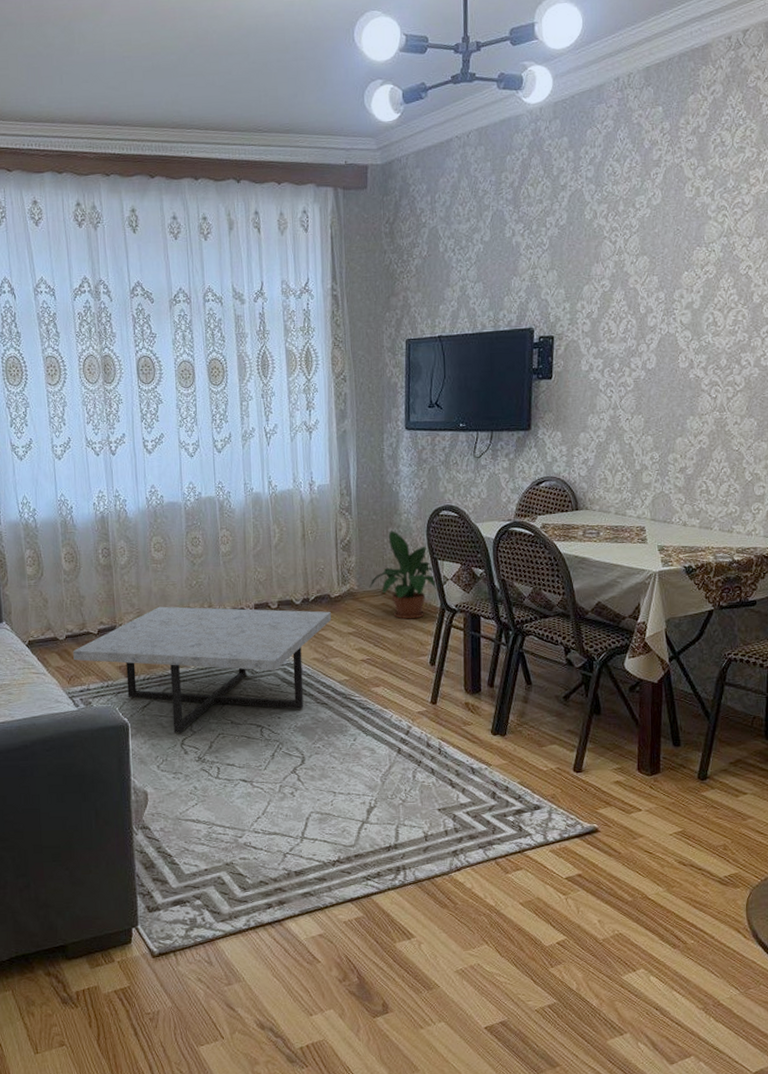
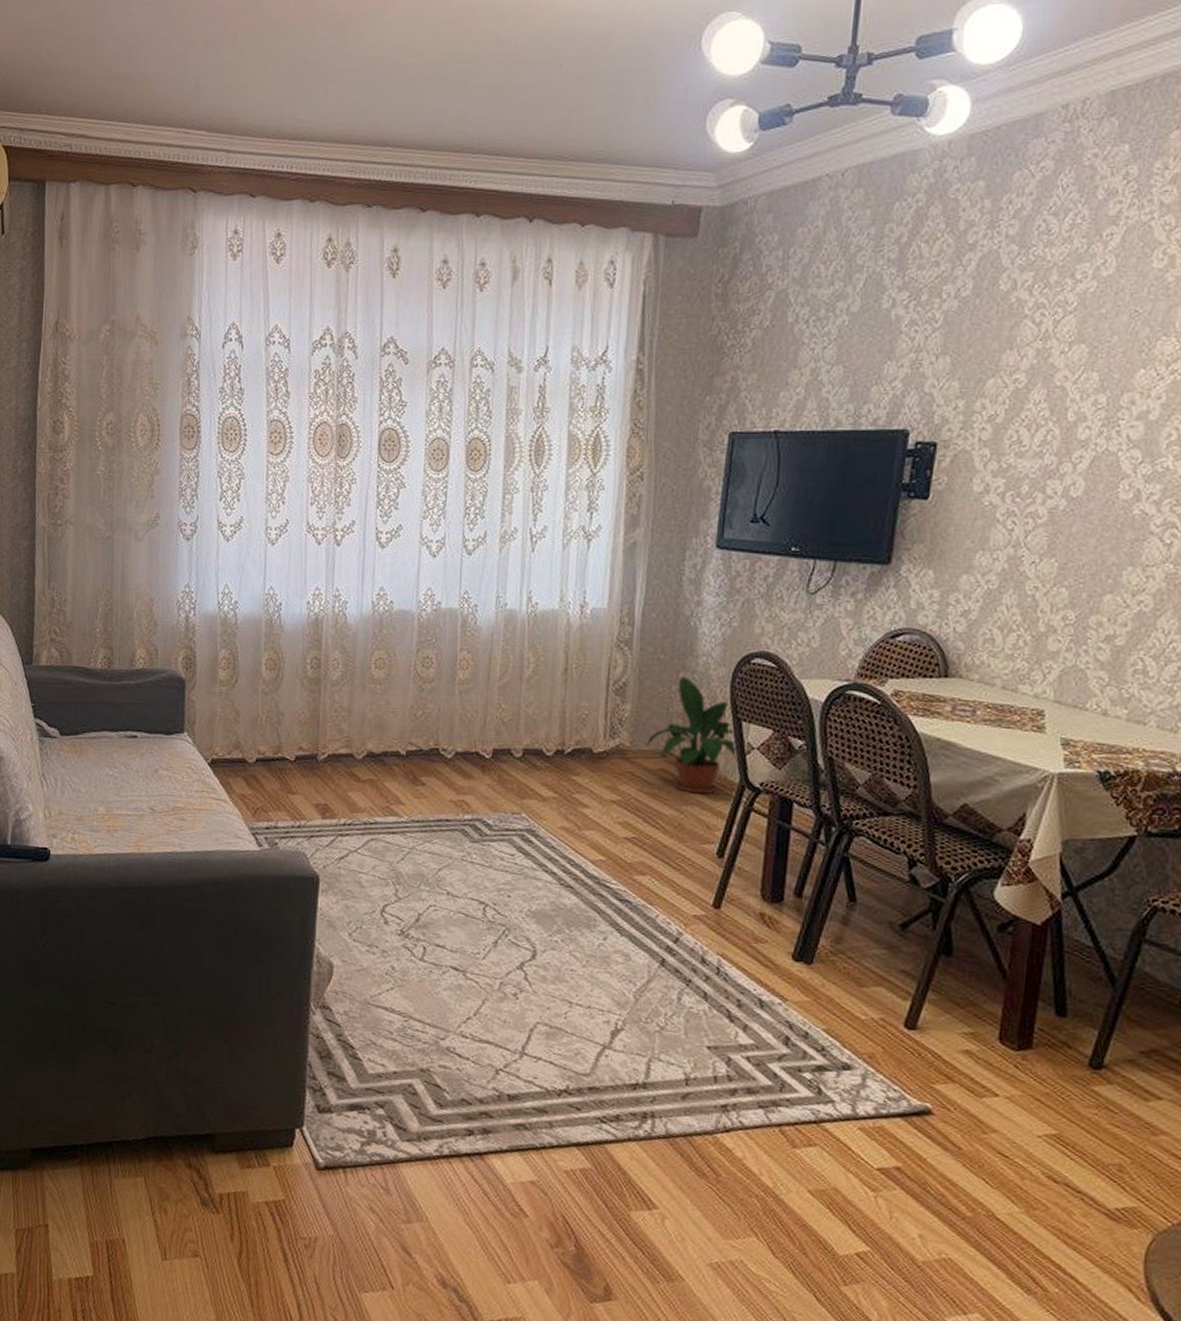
coffee table: present [73,606,331,733] -> none [262,737,591,897]

